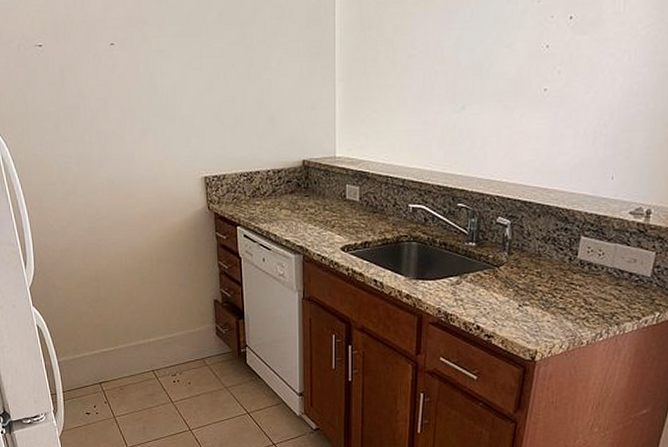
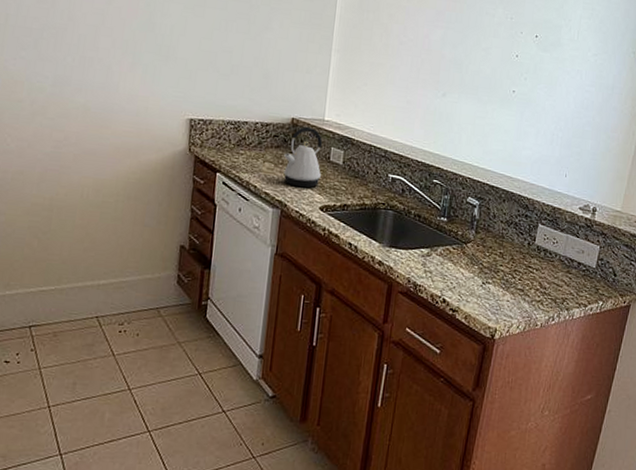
kettle: none [300,167,338,230] -> present [284,127,322,188]

